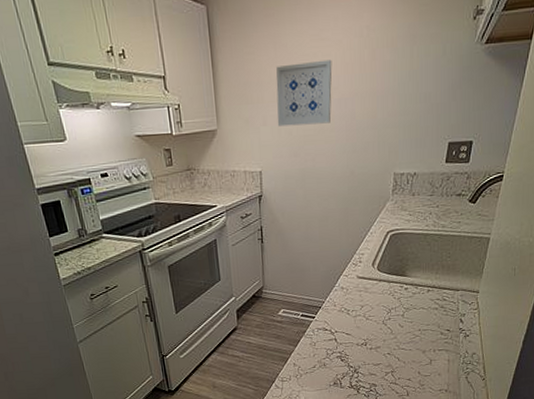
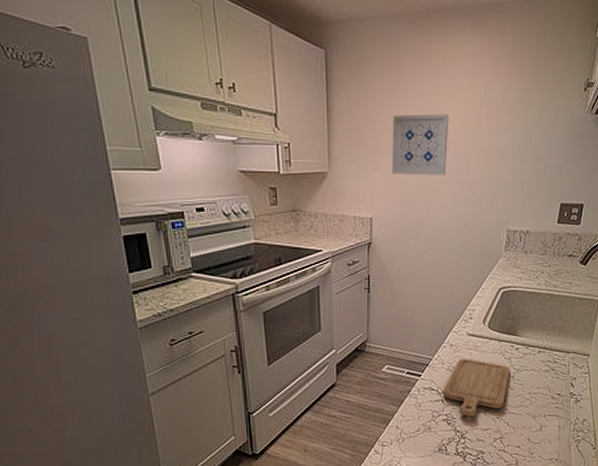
chopping board: none [336,300,400,353] -> present [443,358,510,416]

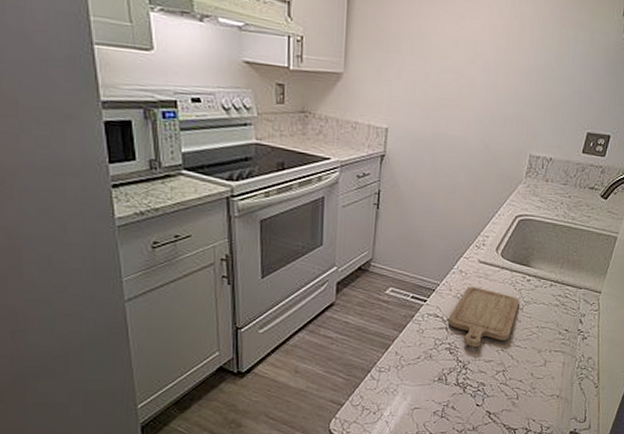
wall art: present [391,113,449,175] -> none [412,18,480,90]

